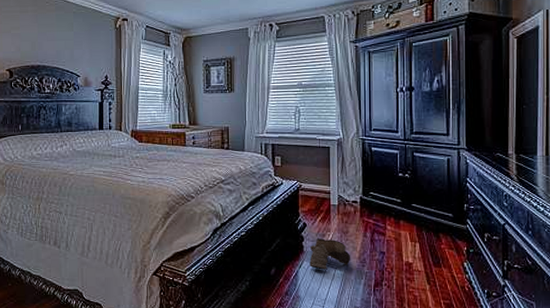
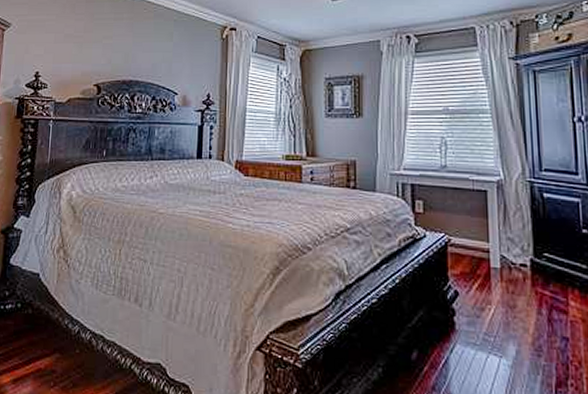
boots: present [309,238,351,270] -> none [463,313,522,358]

